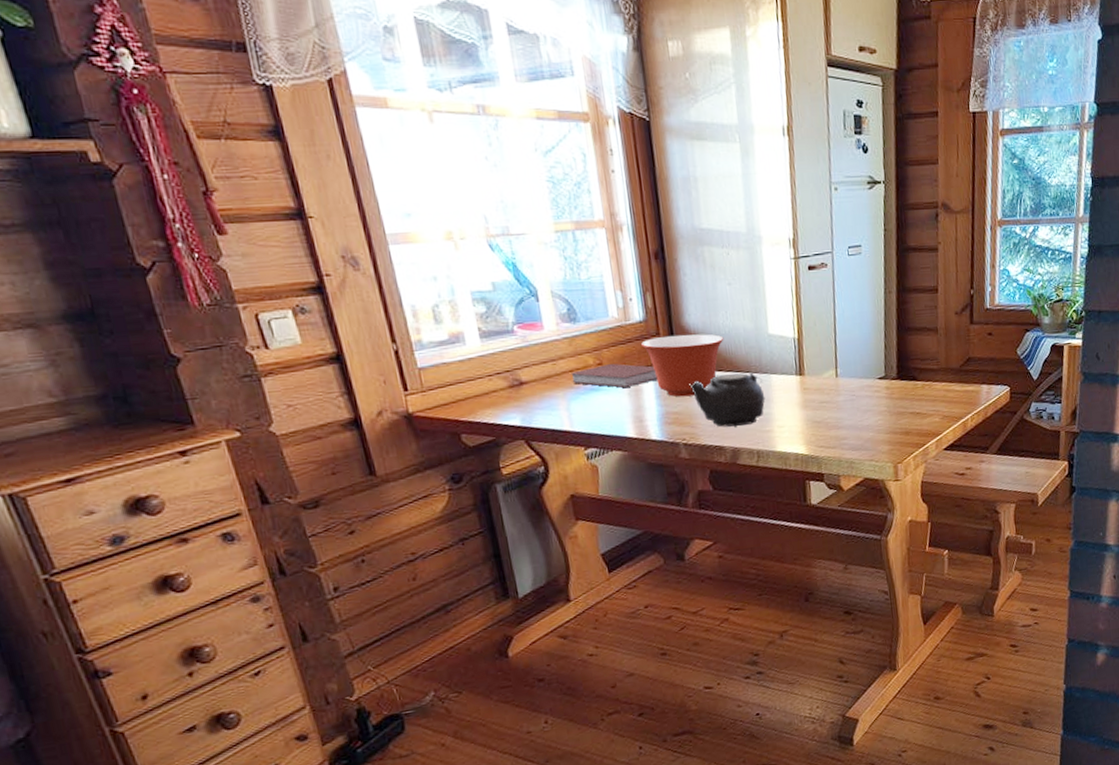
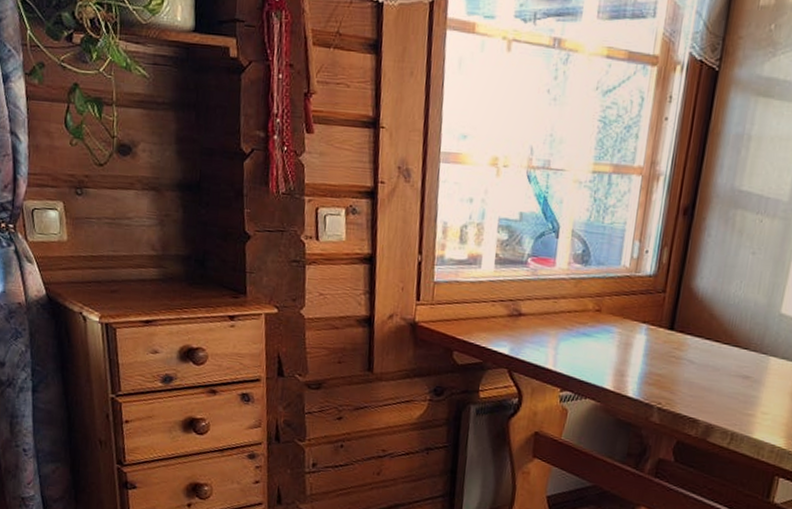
notebook: present [571,363,658,389] -> none [567,311,652,340]
mixing bowl: present [641,334,724,397] -> none [644,294,731,362]
teapot: present [688,372,765,427] -> none [679,345,760,404]

